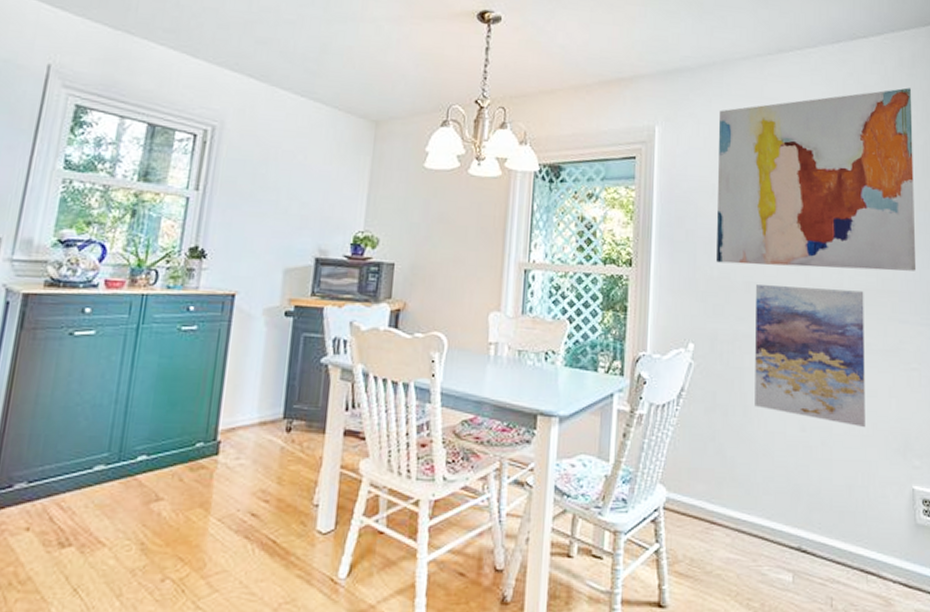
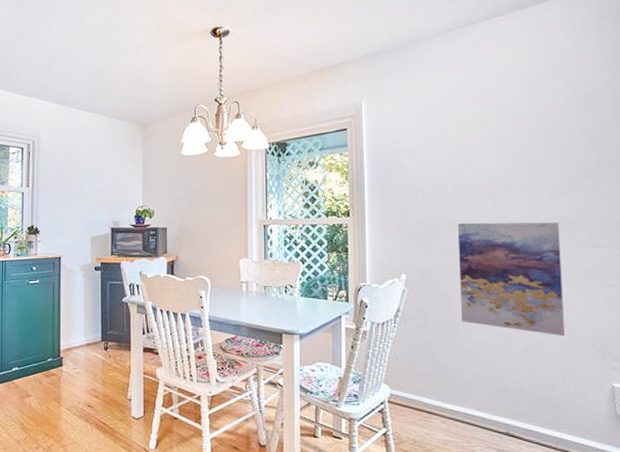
wall art: present [717,87,917,271] -> none [416,39,611,208]

